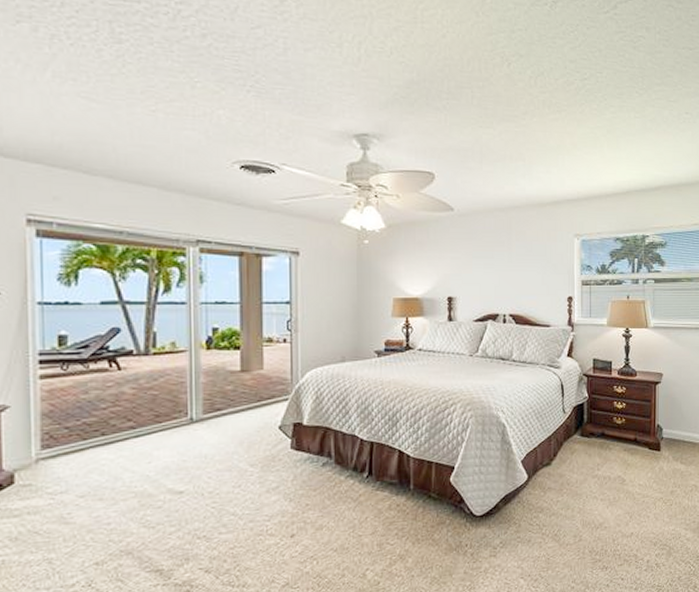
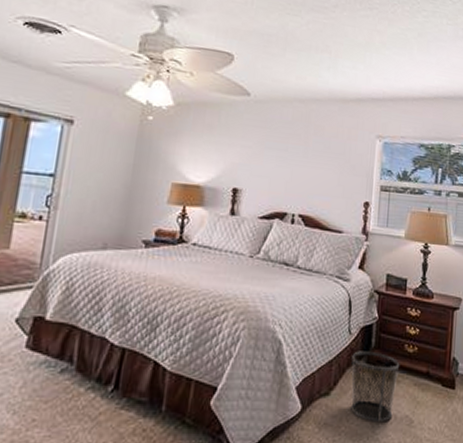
waste bin: none [568,425,610,484] -> present [351,351,400,423]

